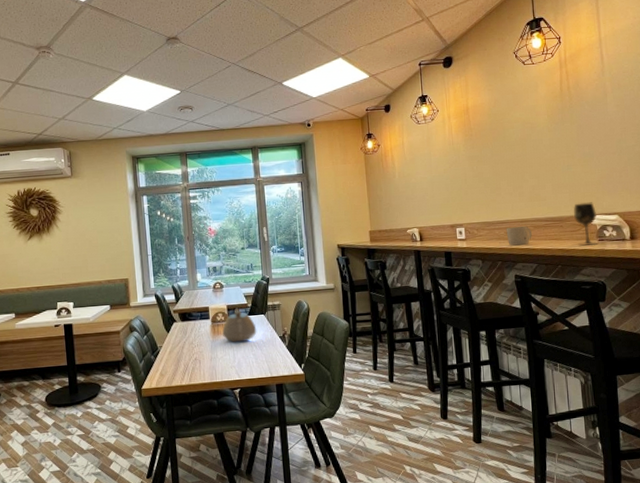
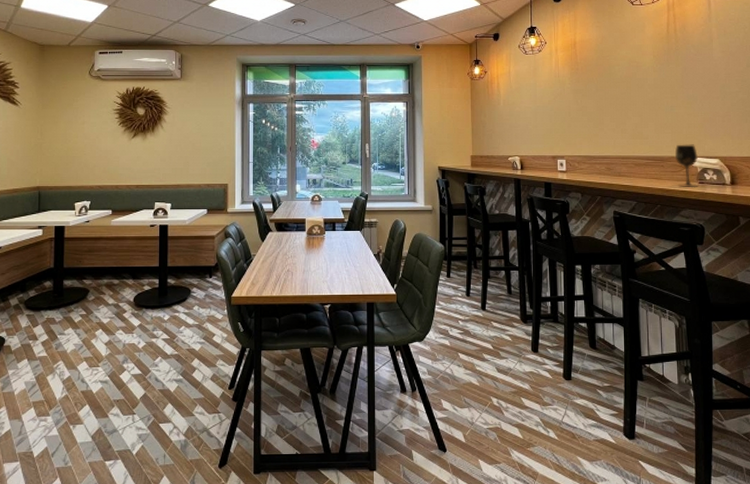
teapot: present [222,307,257,342] -> none [317,222,352,257]
mug: present [506,226,532,246] -> none [607,163,633,181]

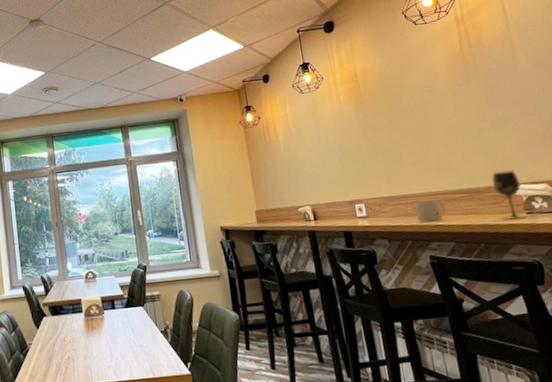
mug: none [607,163,633,181] -> present [413,200,446,223]

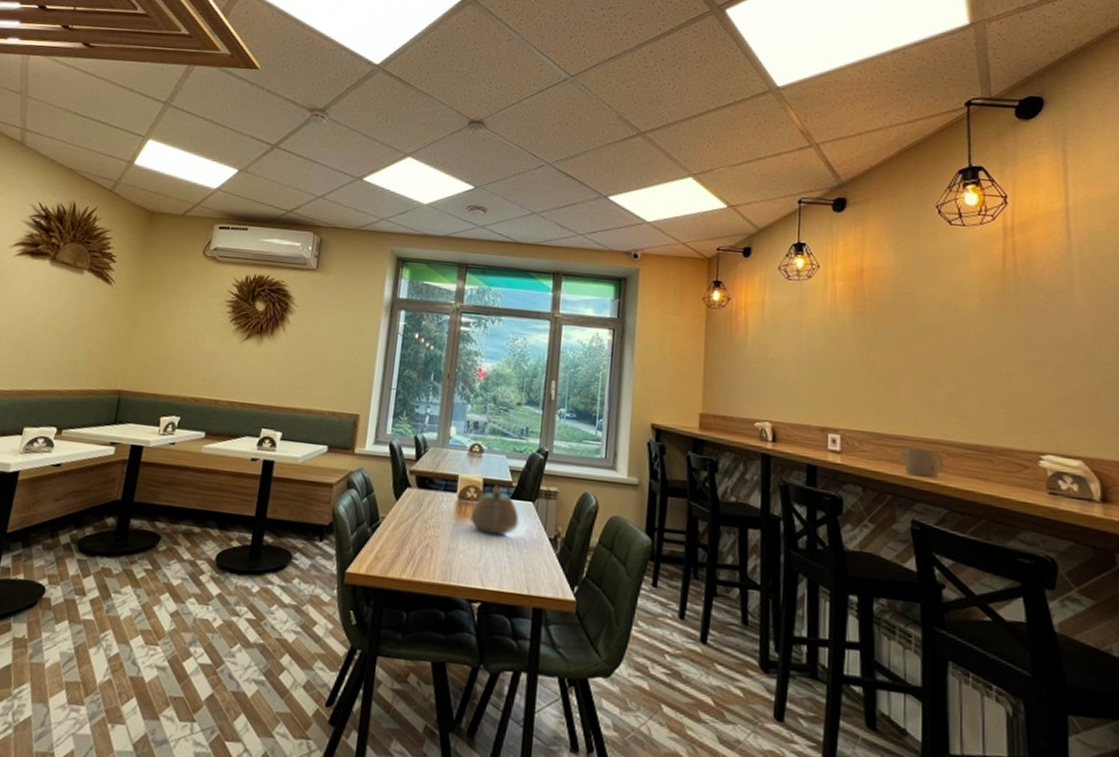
teapot: none [97,299,136,339] -> present [470,484,519,536]
wine glass: present [491,170,528,221] -> none [1010,431,1050,501]

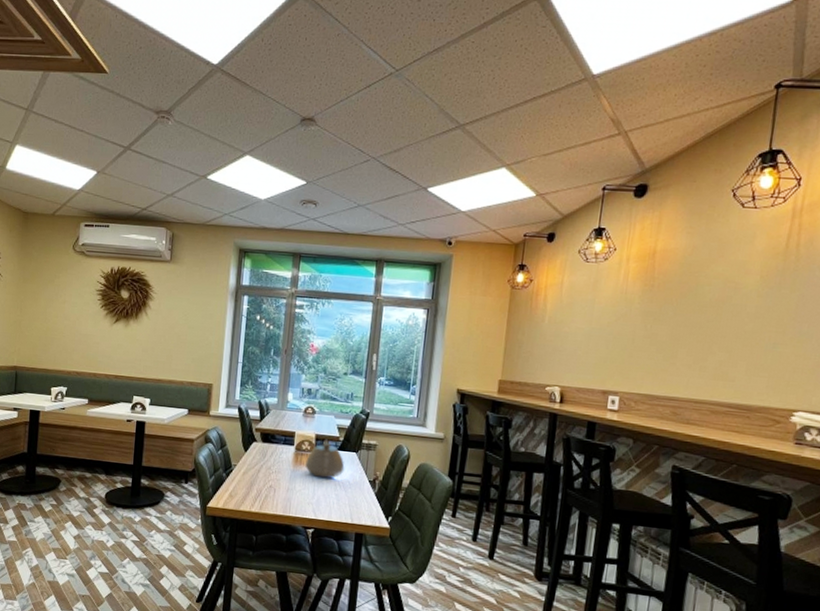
mug: present [903,447,943,478] -> none [672,406,707,431]

